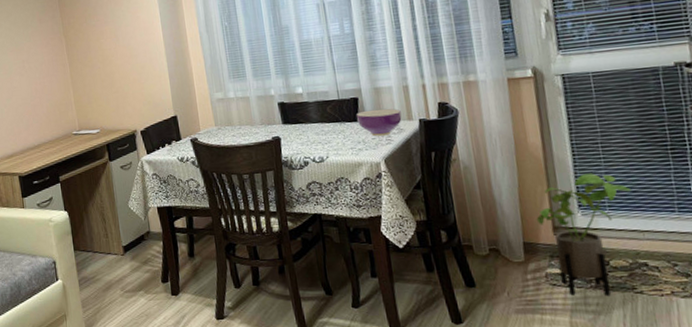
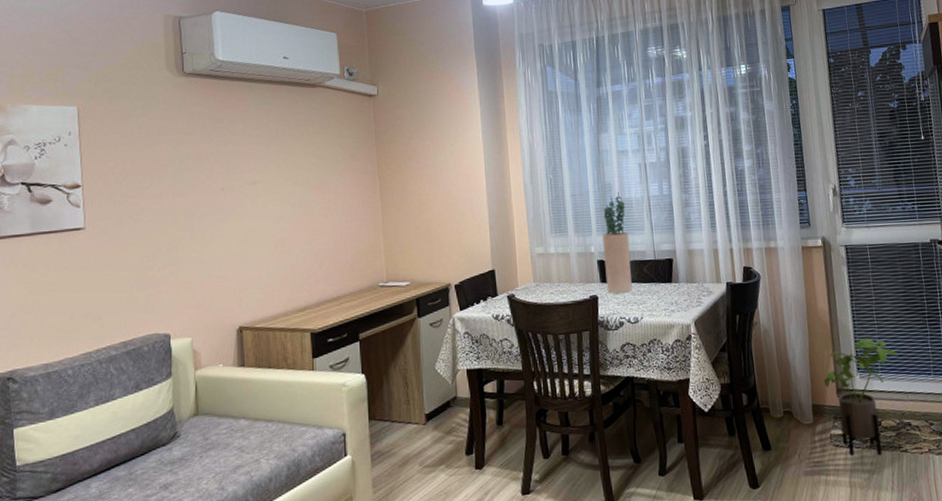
vase: none [281,33,316,135] -> present [602,191,633,294]
bowl: present [355,108,402,137] -> none [670,270,712,298]

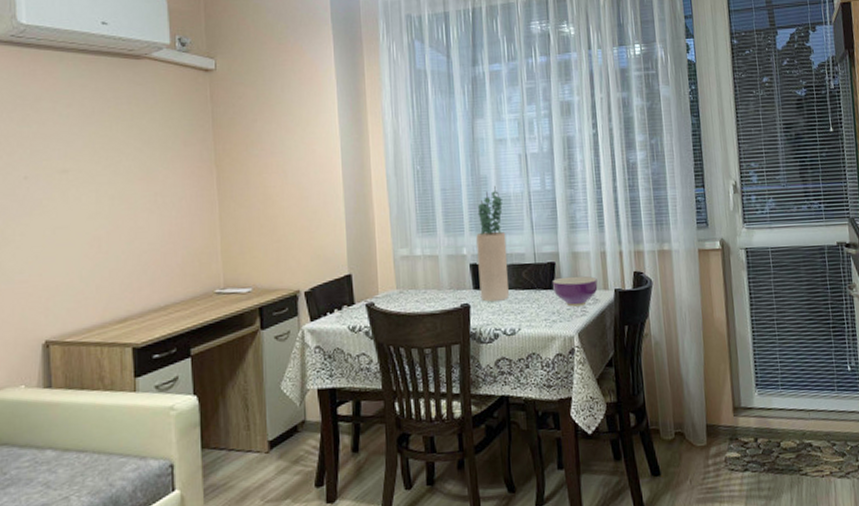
bowl: none [670,270,712,298] -> present [551,275,598,307]
house plant: present [823,338,899,456] -> none [718,350,801,481]

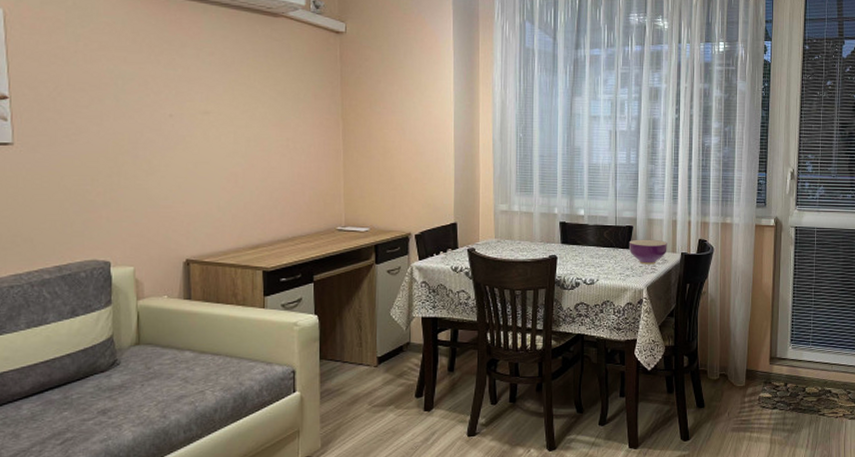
vase: present [476,185,510,303] -> none [566,156,593,256]

